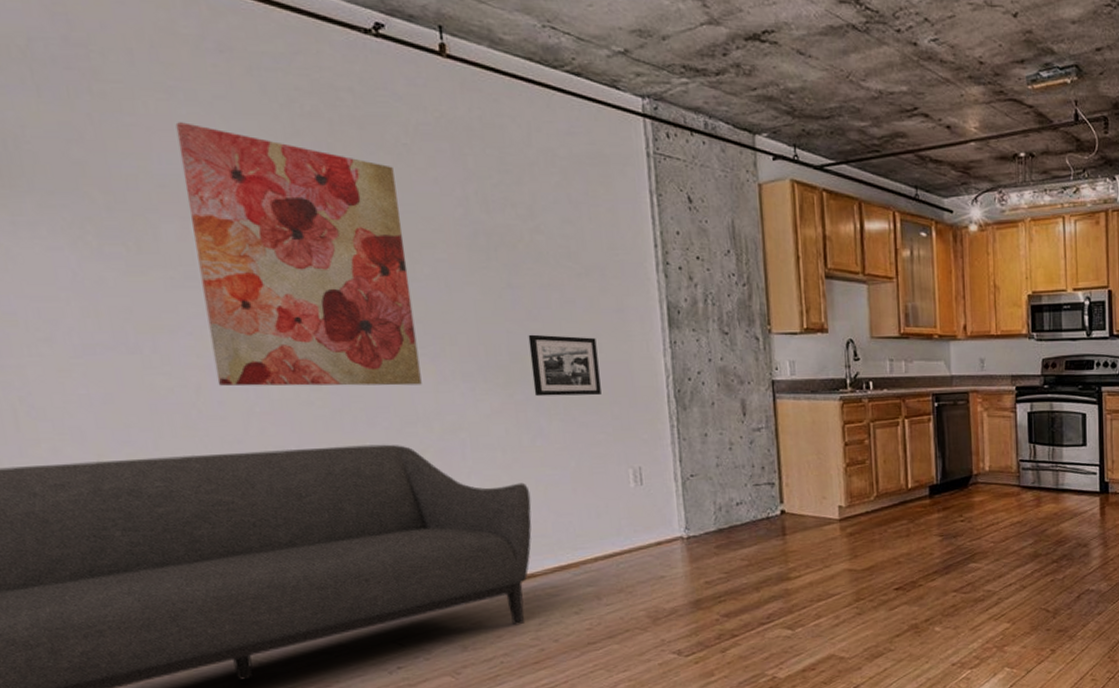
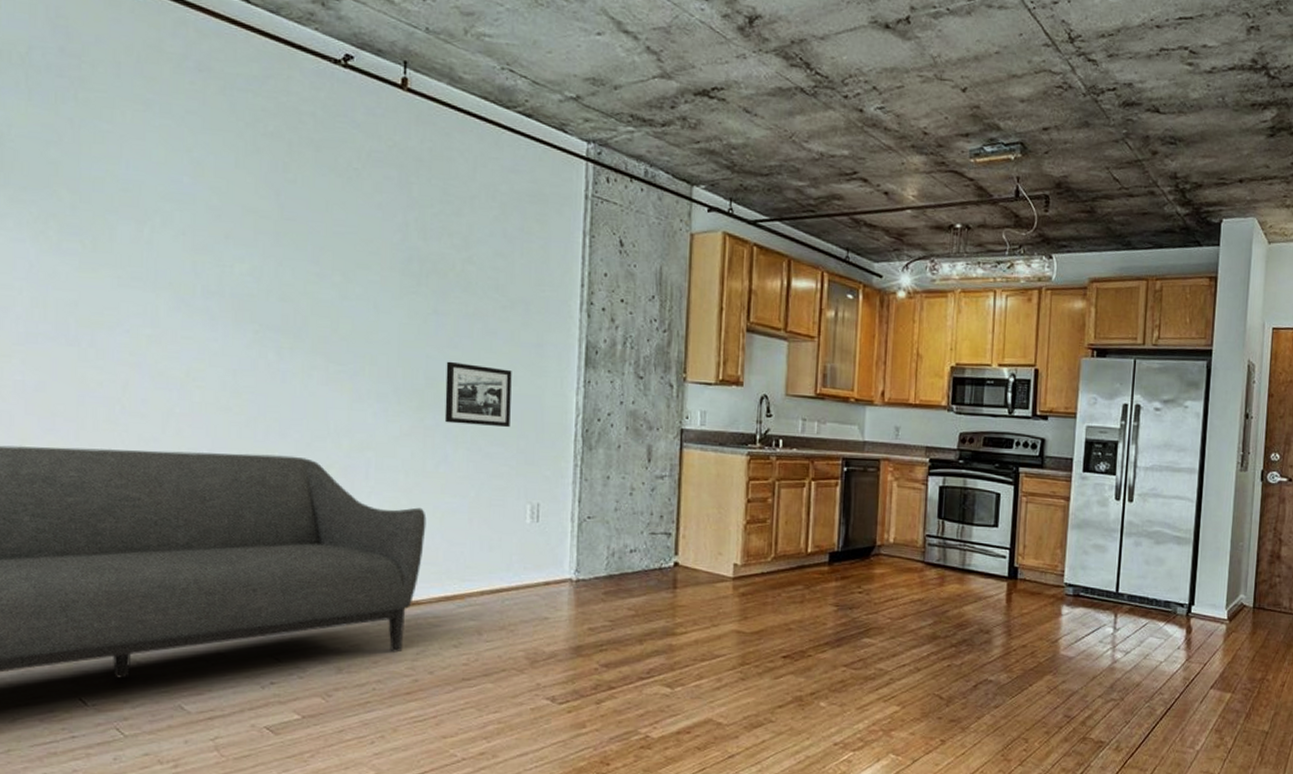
wall art: present [175,122,422,387] -> none [145,132,342,401]

